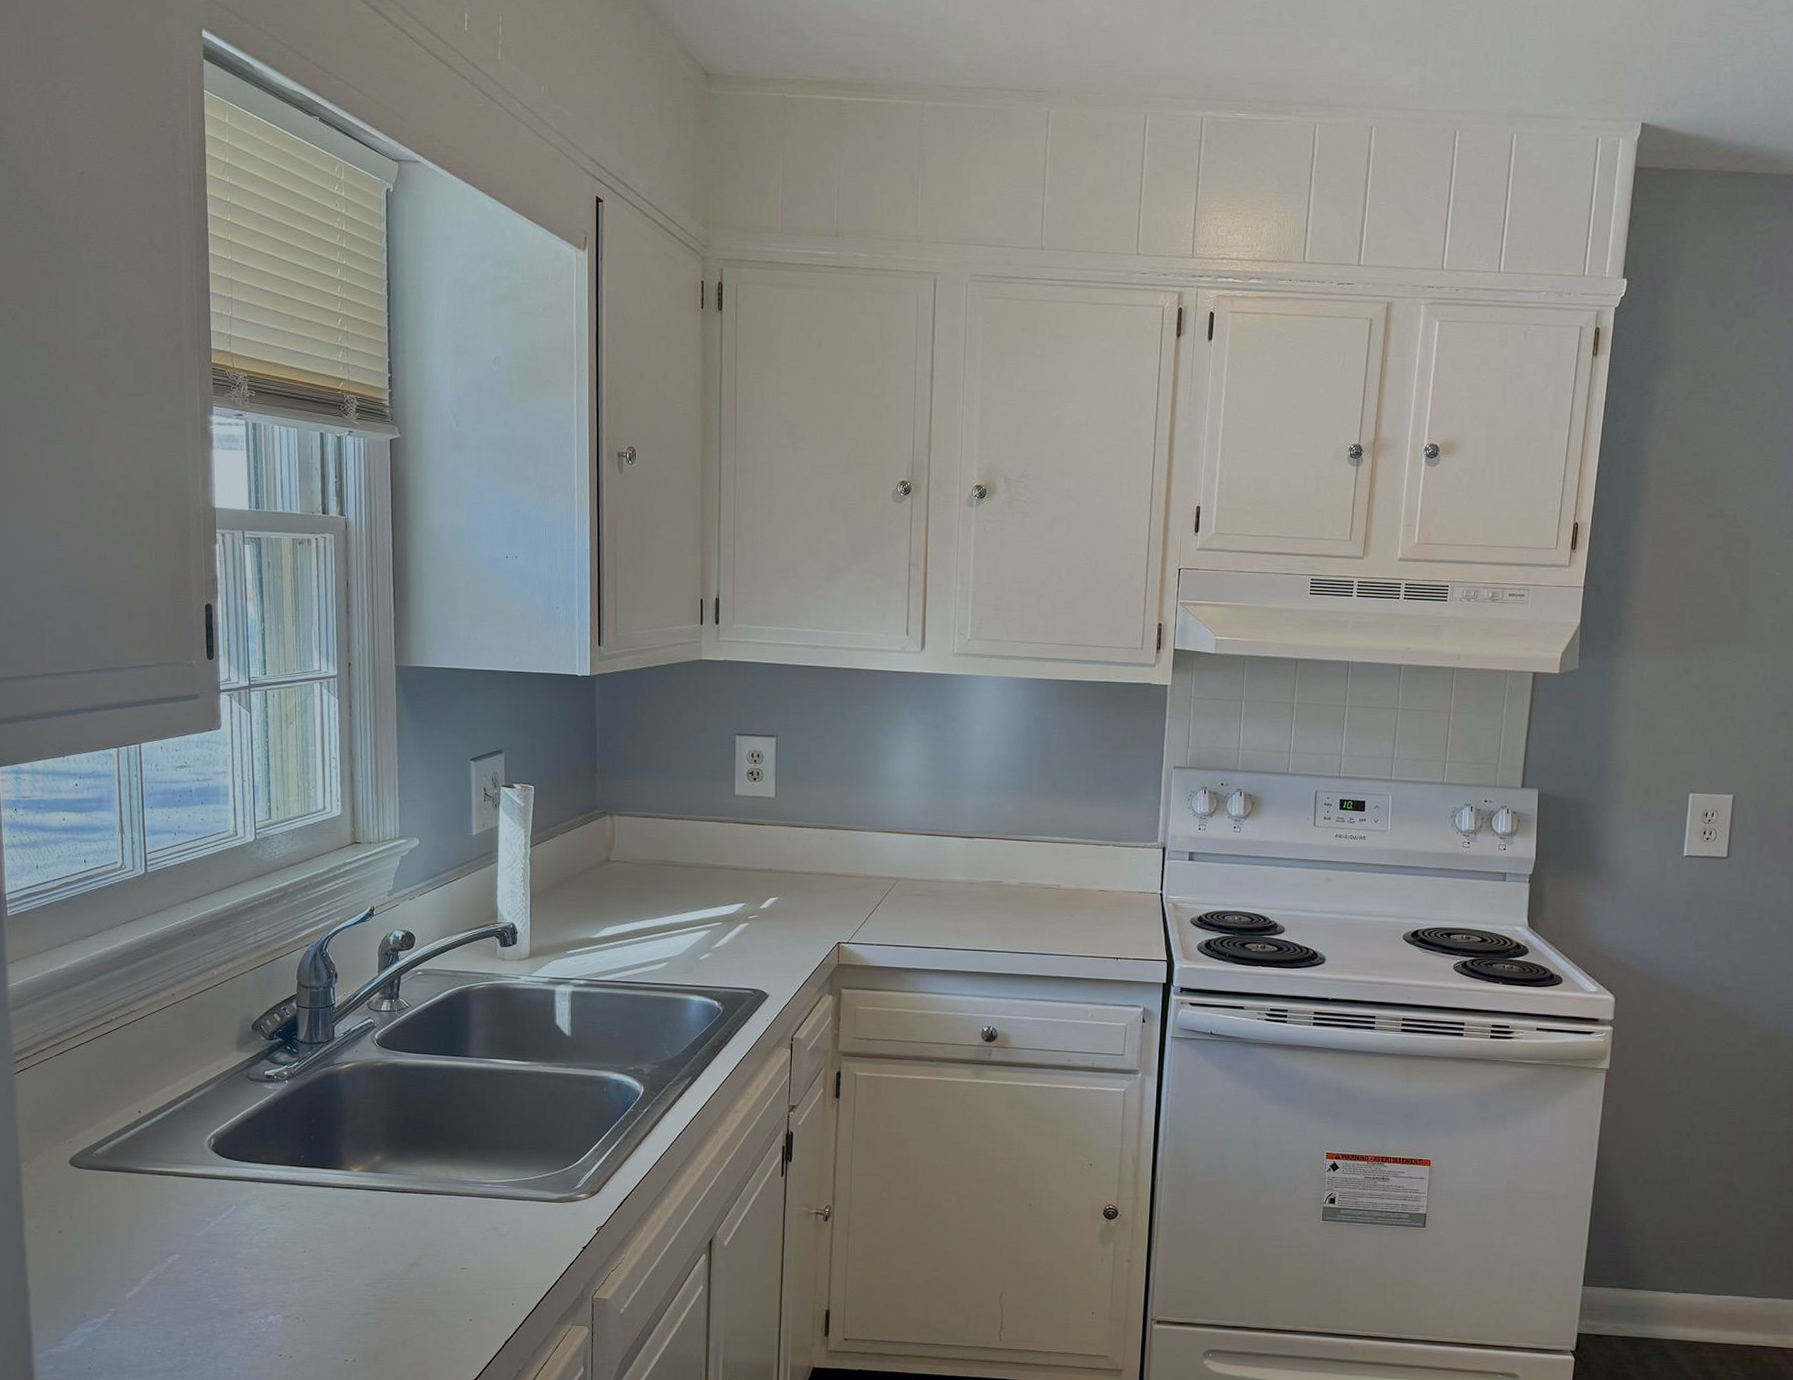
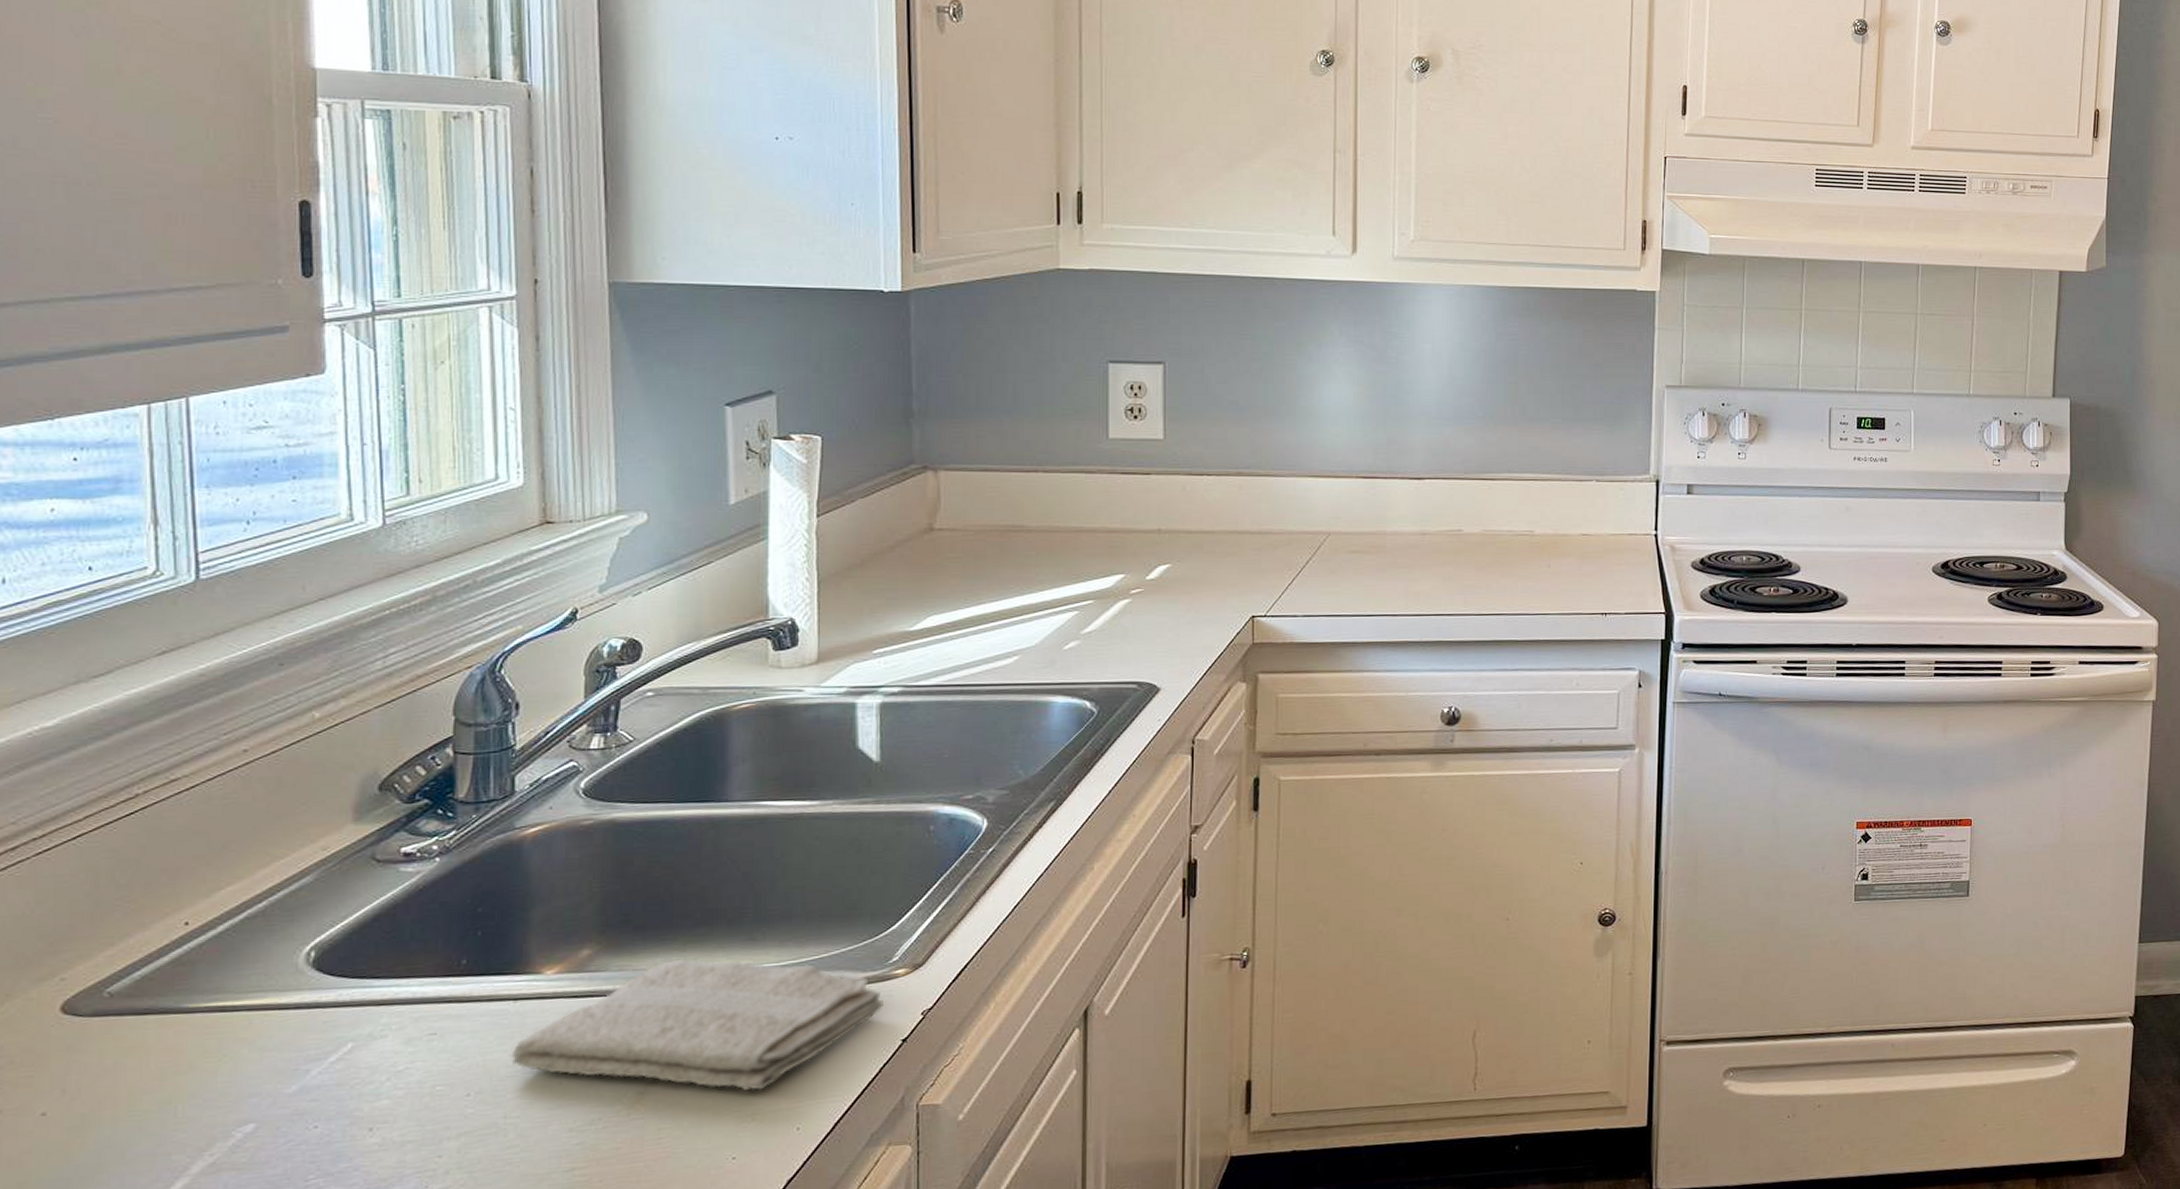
washcloth: none [331,1171,571,1273] -> present [511,960,884,1091]

